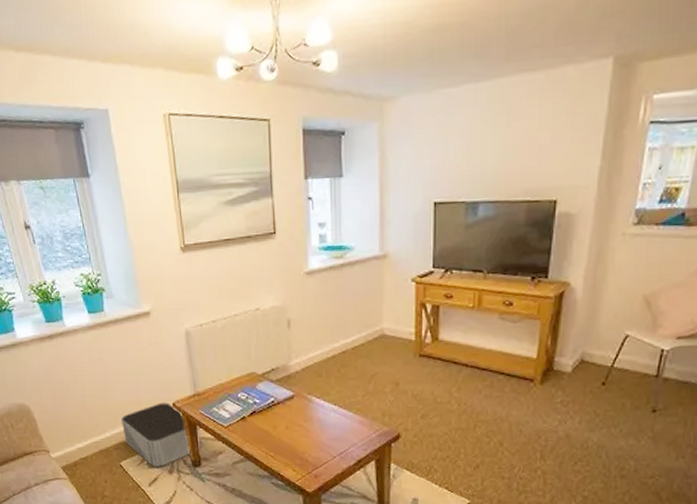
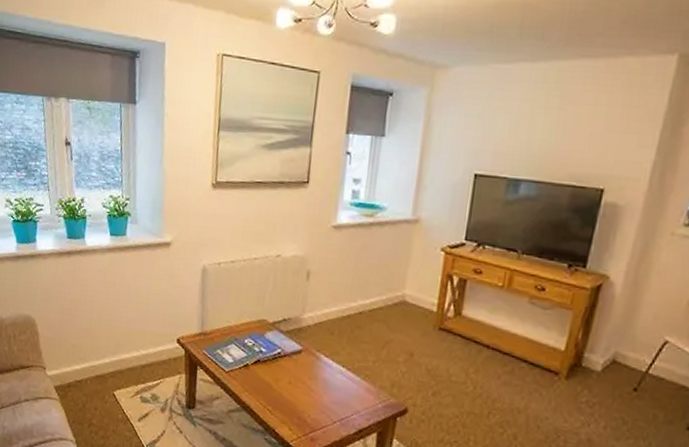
storage bin: present [120,402,201,467] -> none [122,336,200,403]

